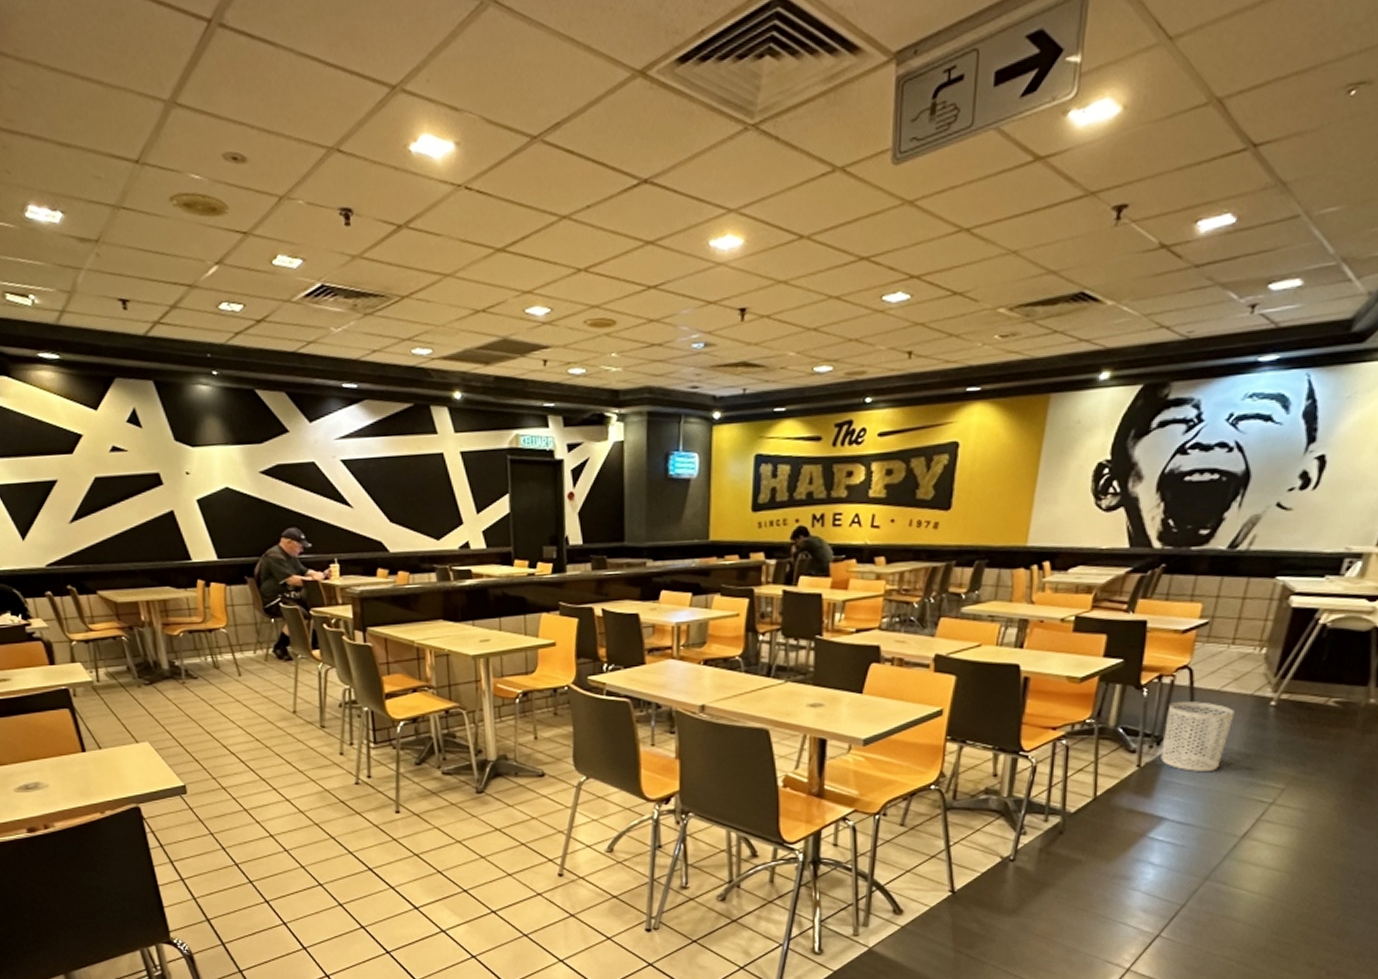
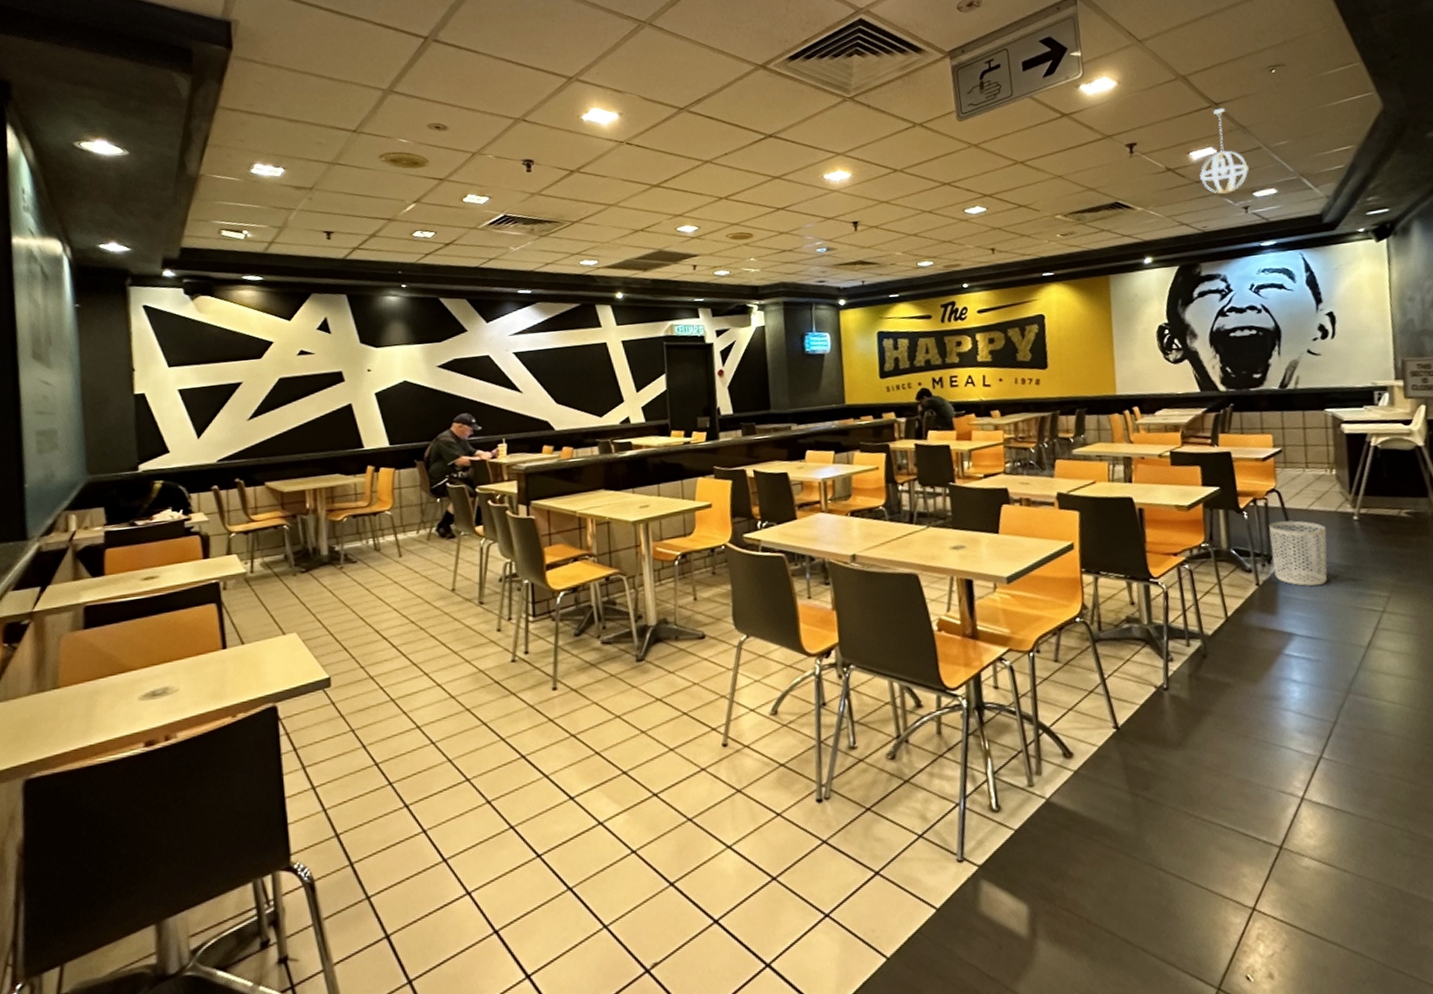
pendant light: none [1202,151,1274,285] -> present [1199,107,1249,194]

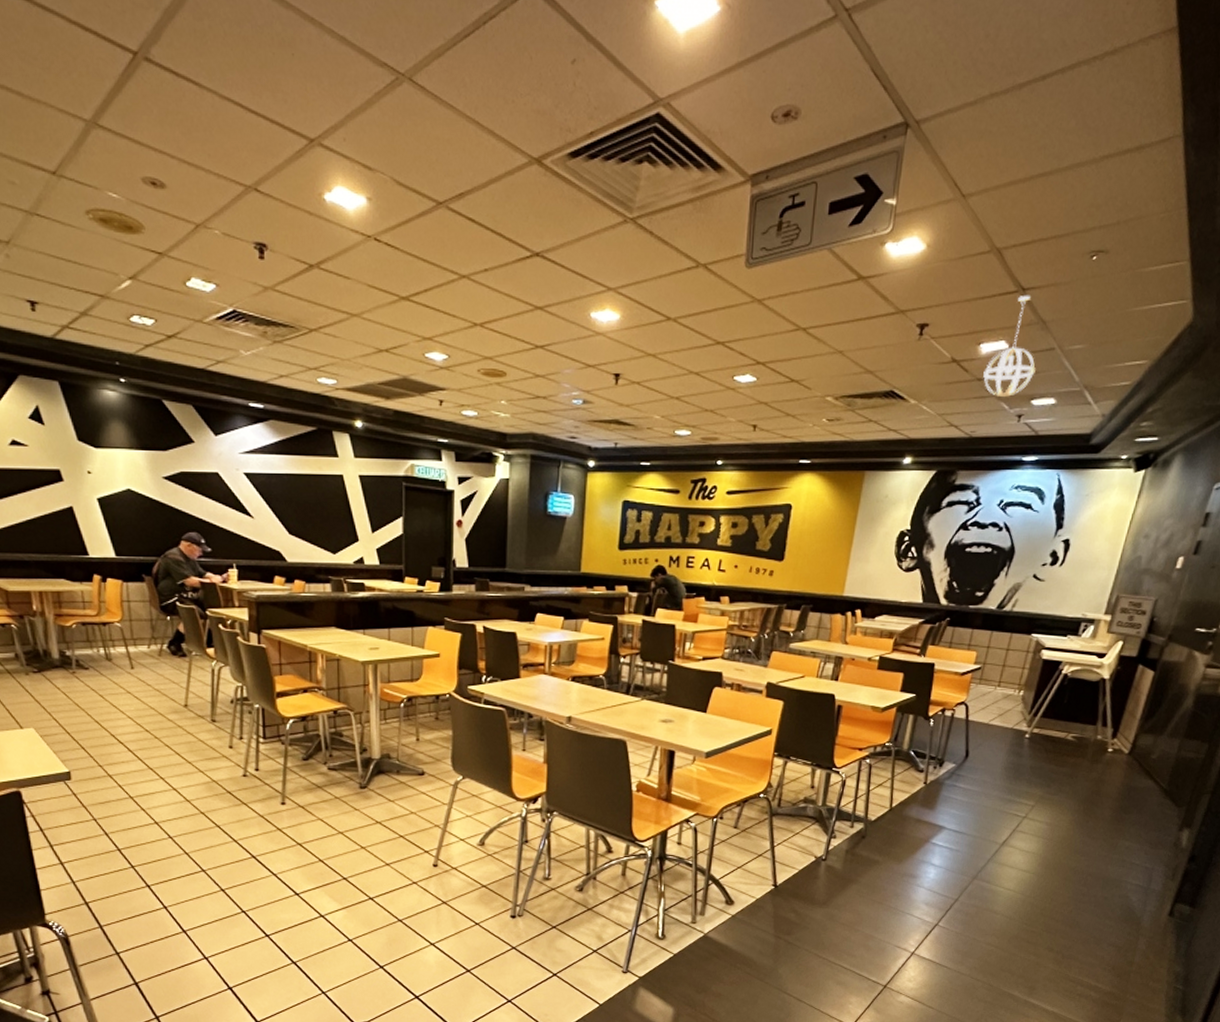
waste bin: present [1269,520,1328,586] -> none [942,732,999,789]

